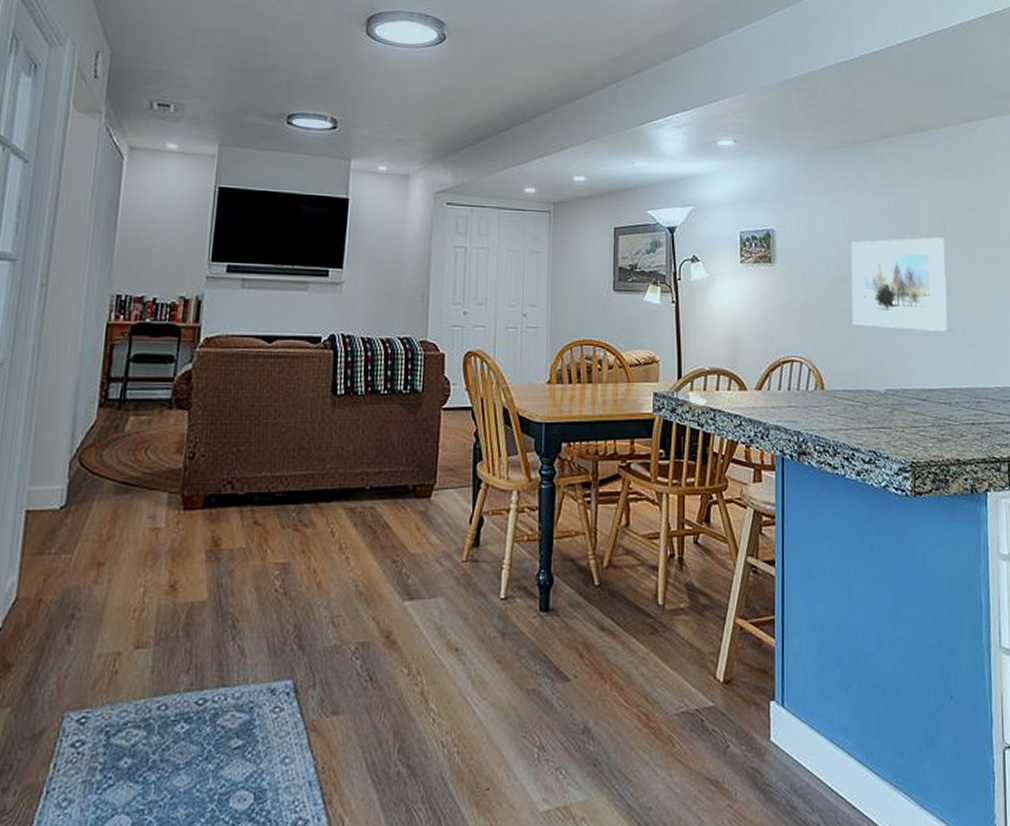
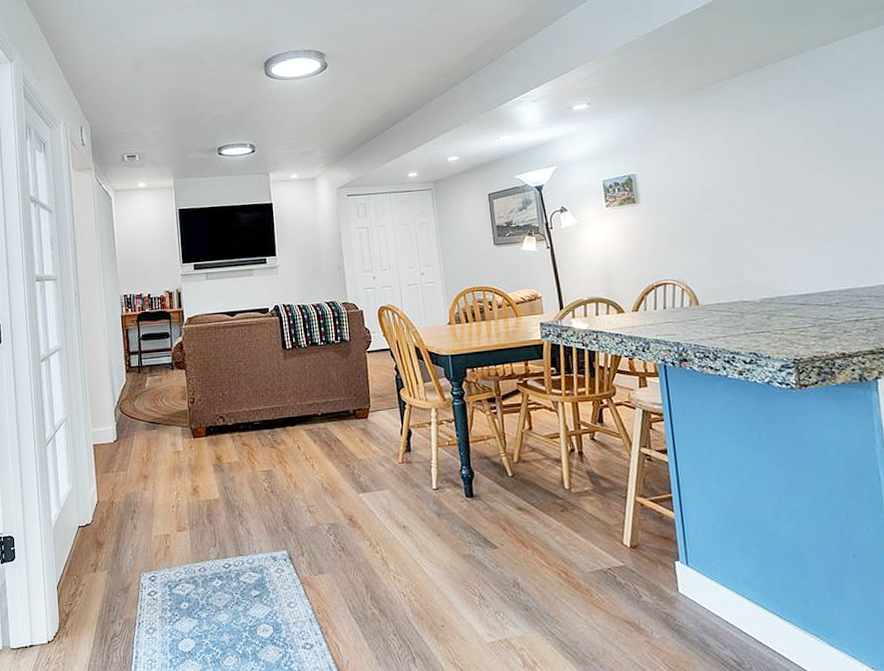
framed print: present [851,237,948,331] -> none [712,156,822,247]

